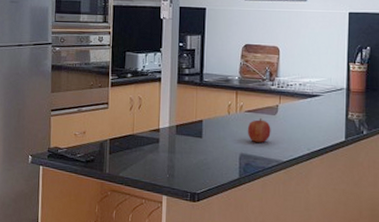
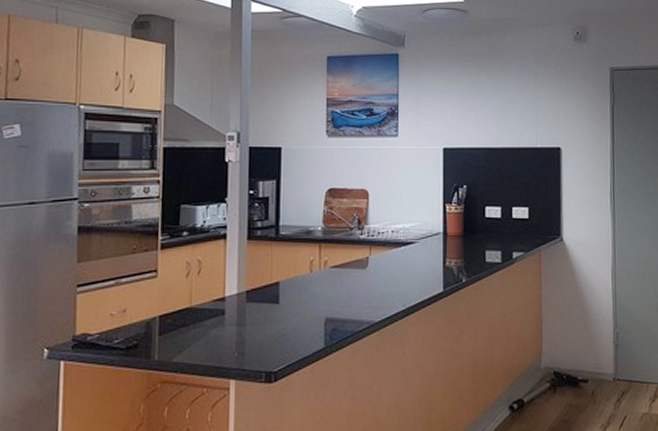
fruit: present [247,118,271,143] -> none [333,274,361,303]

